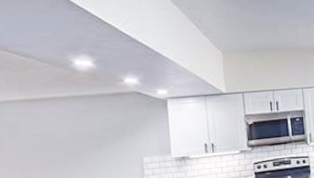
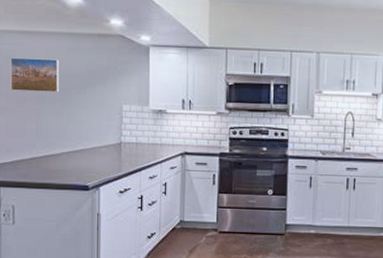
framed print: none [13,122,73,161] -> present [10,57,60,93]

